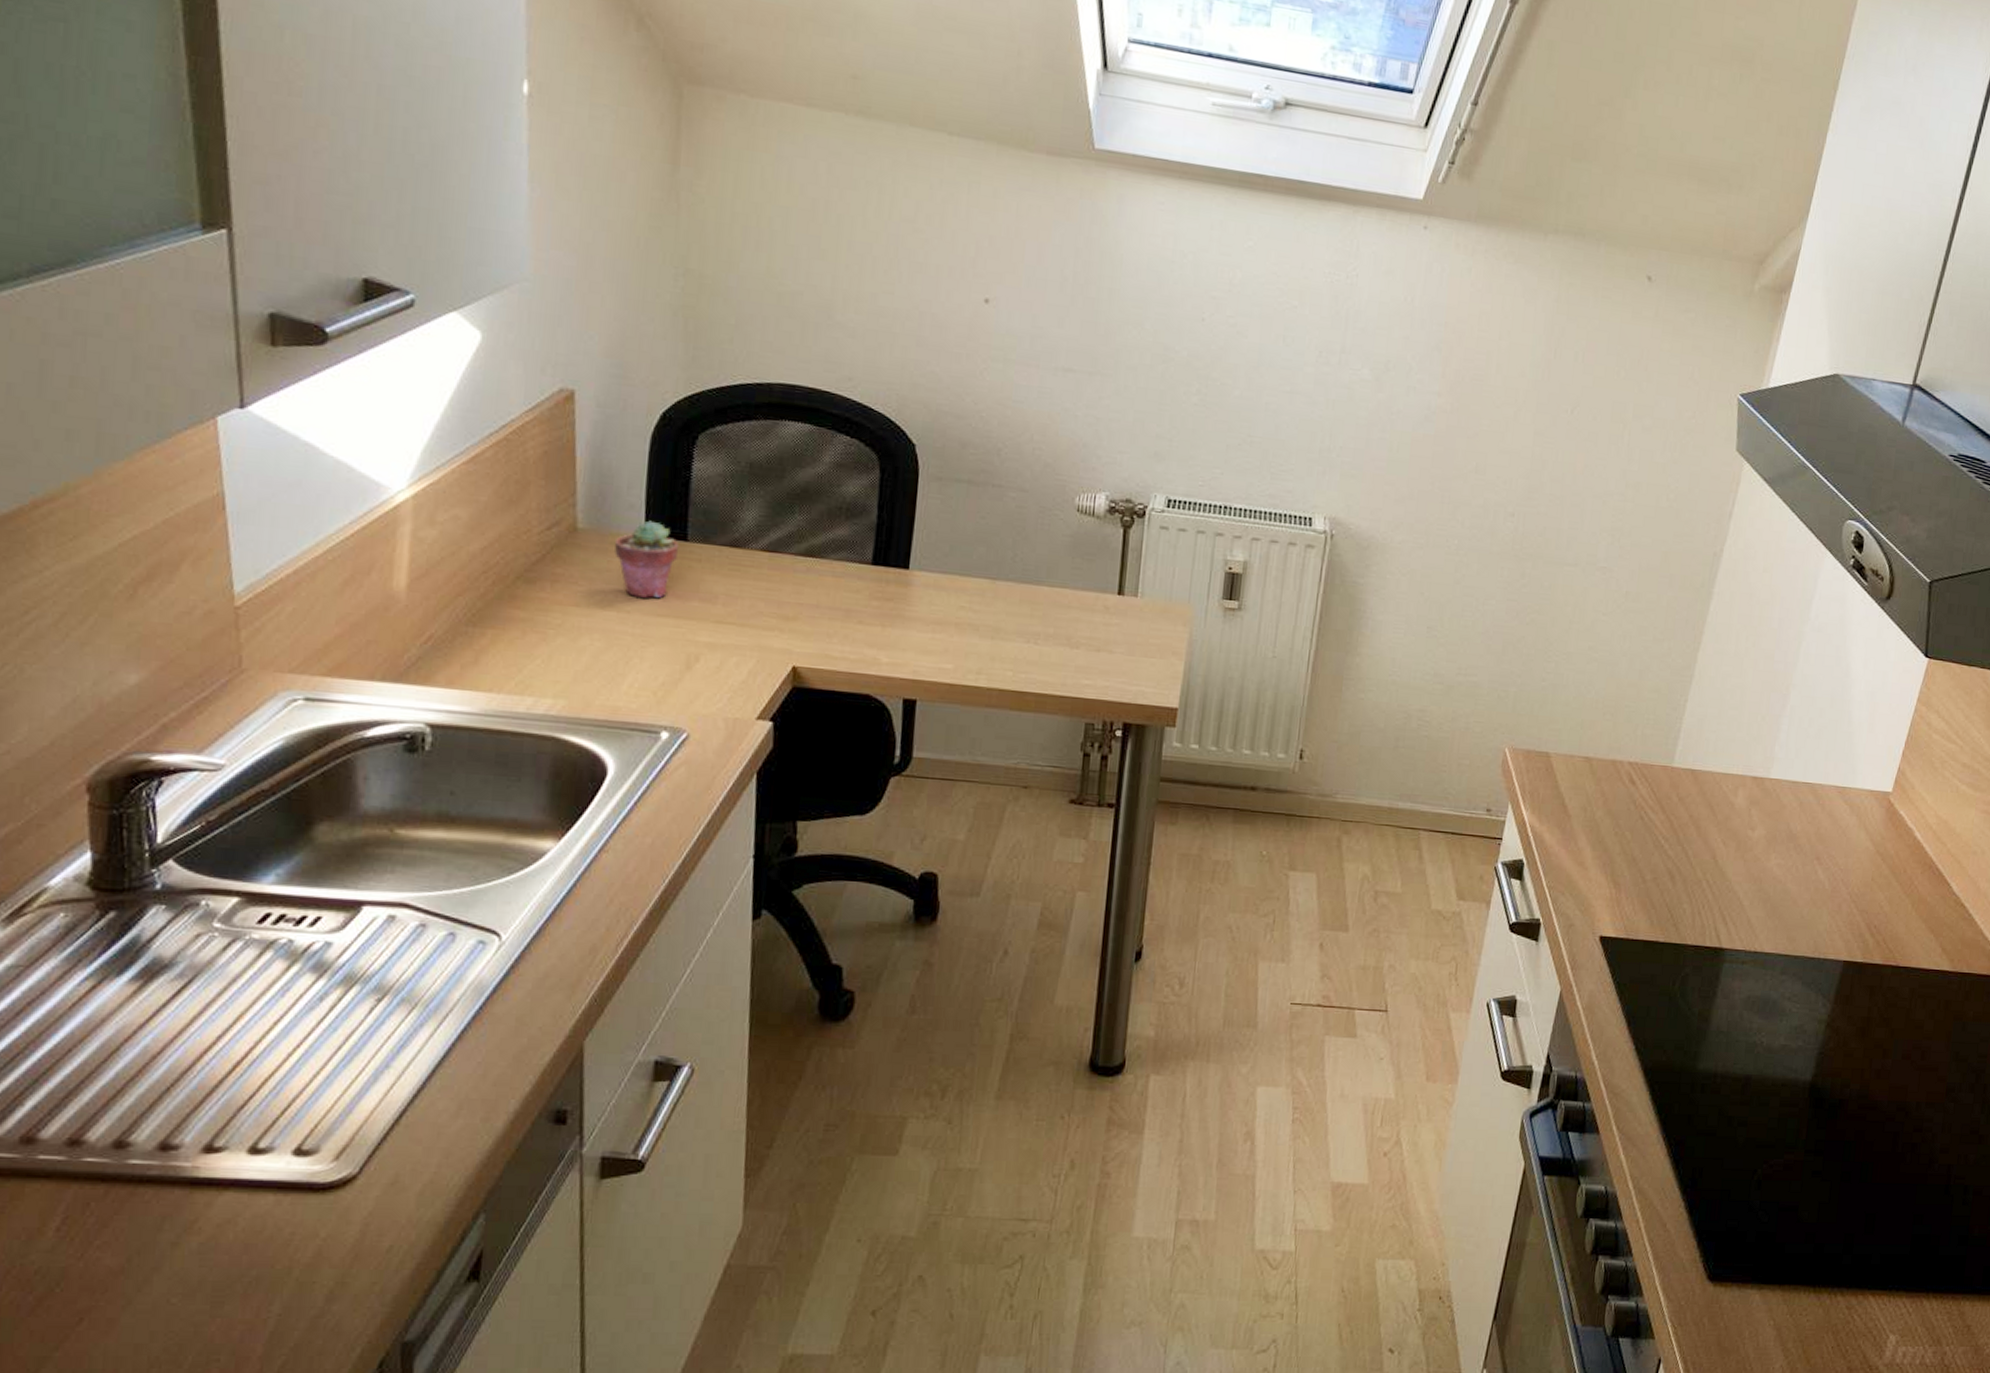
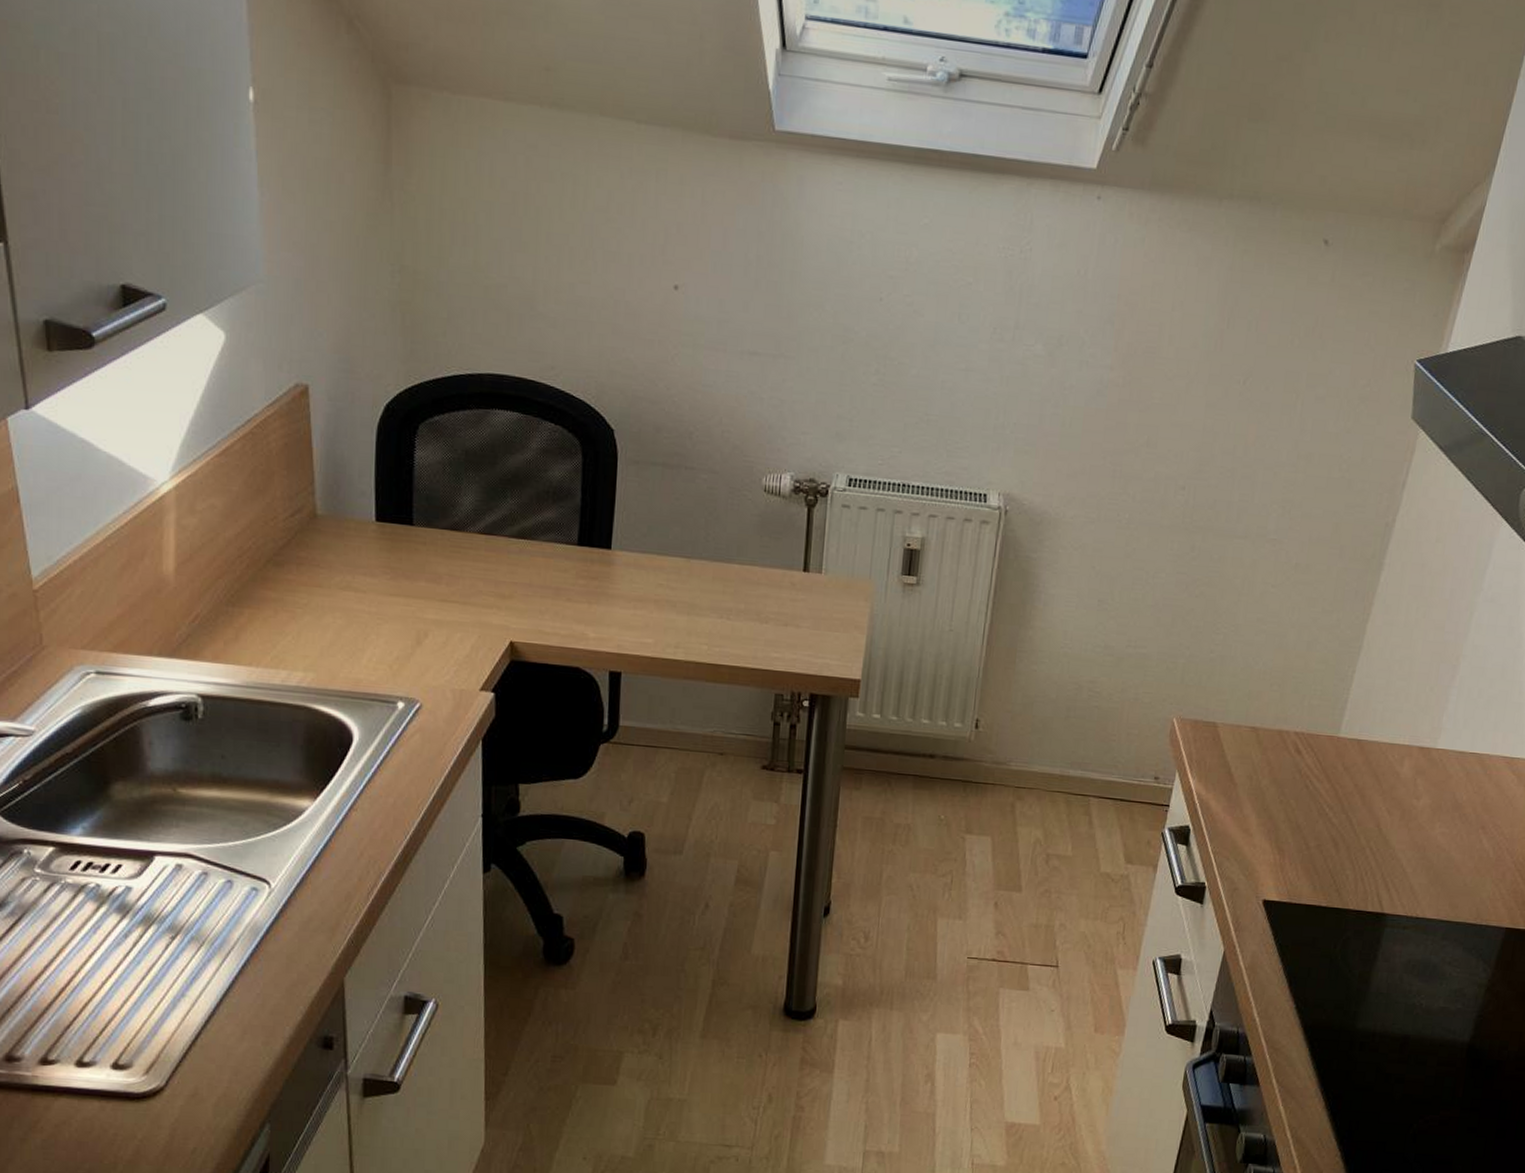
potted succulent: present [614,520,680,598] -> none [349,506,406,579]

